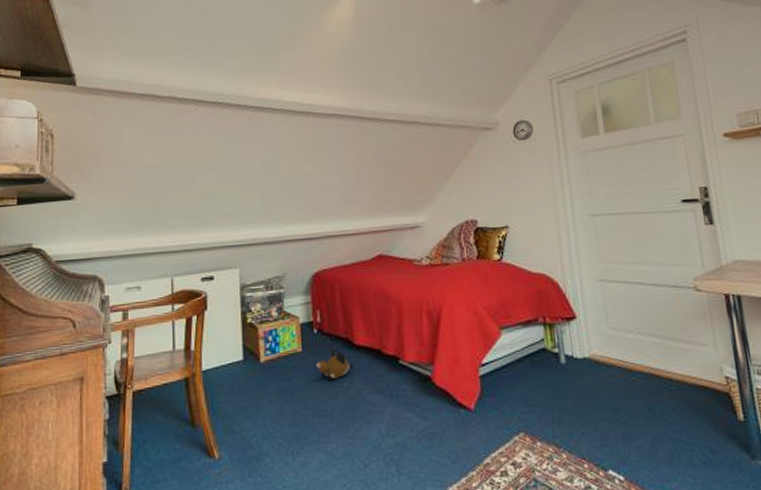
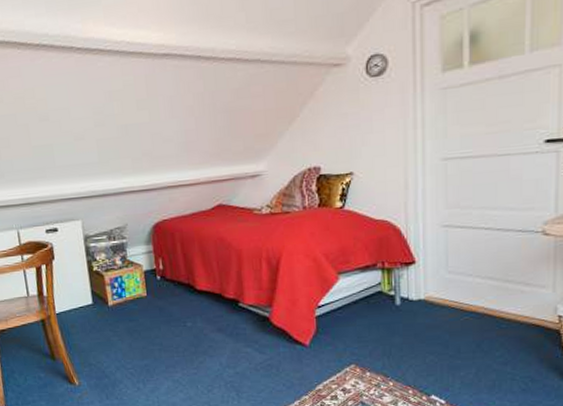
plush toy: present [315,349,354,382] -> none [160,294,196,322]

